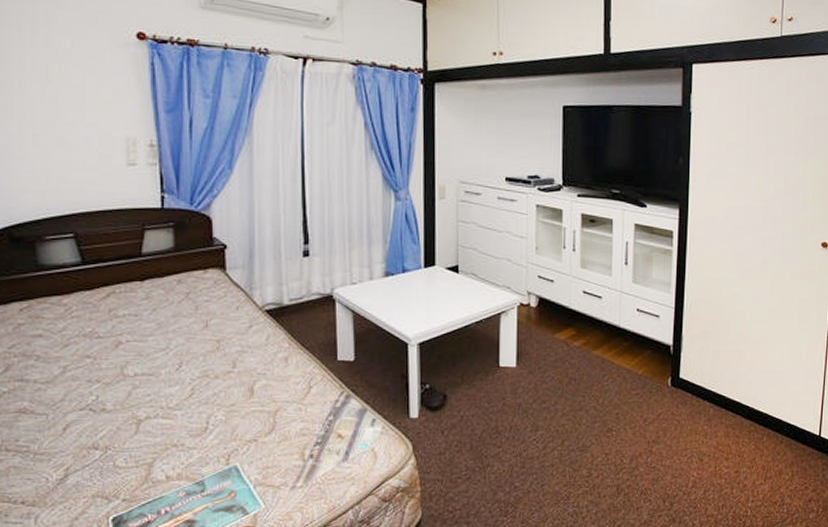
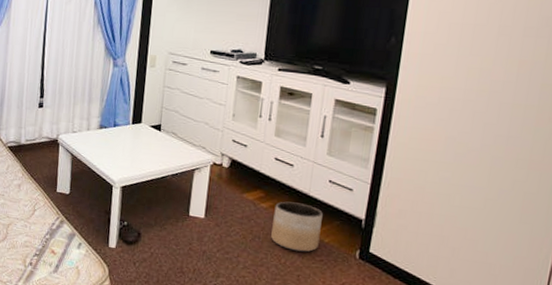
planter: none [587,336,634,388] -> present [271,201,323,252]

